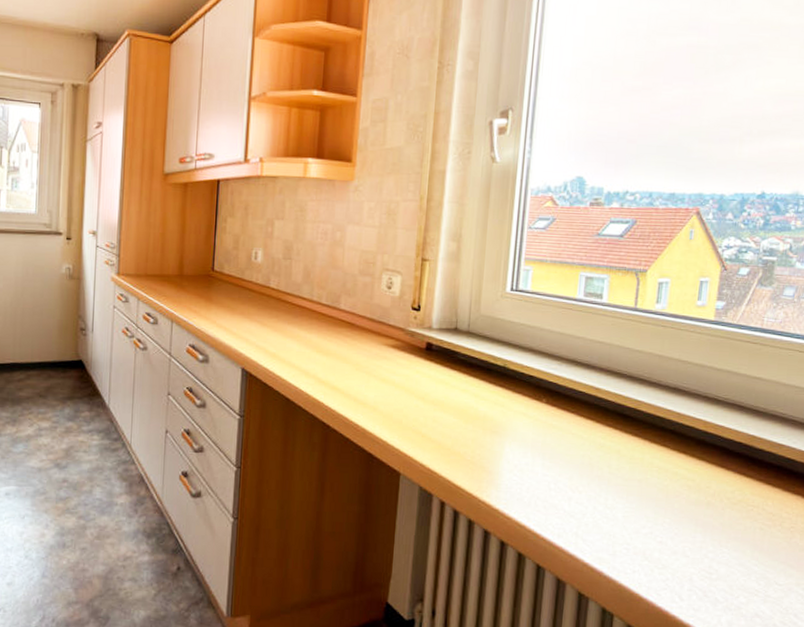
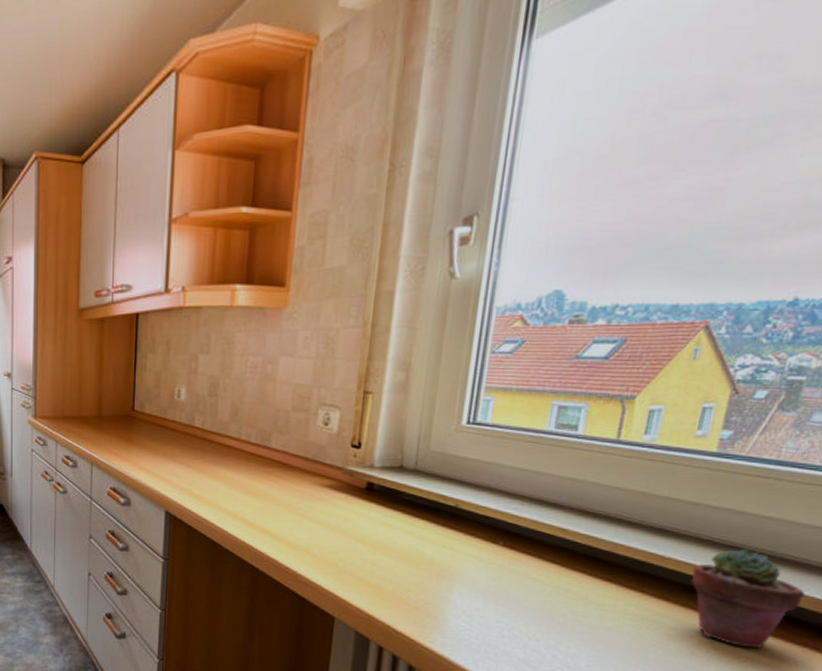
potted succulent: none [702,406,793,498] -> present [690,548,805,649]

